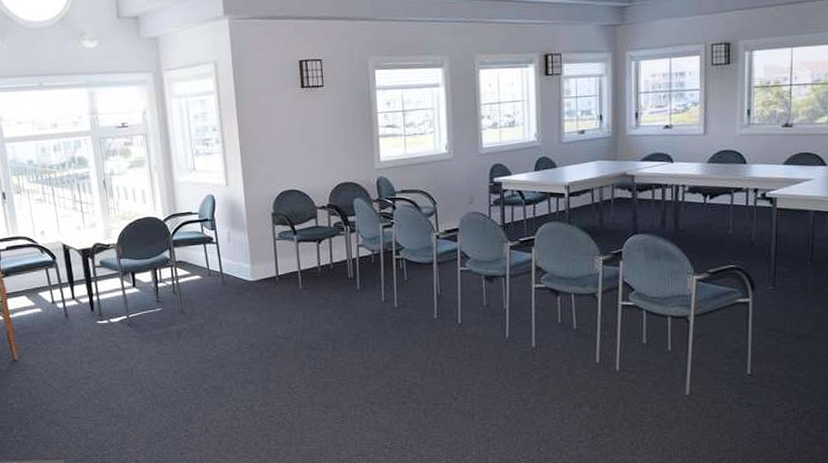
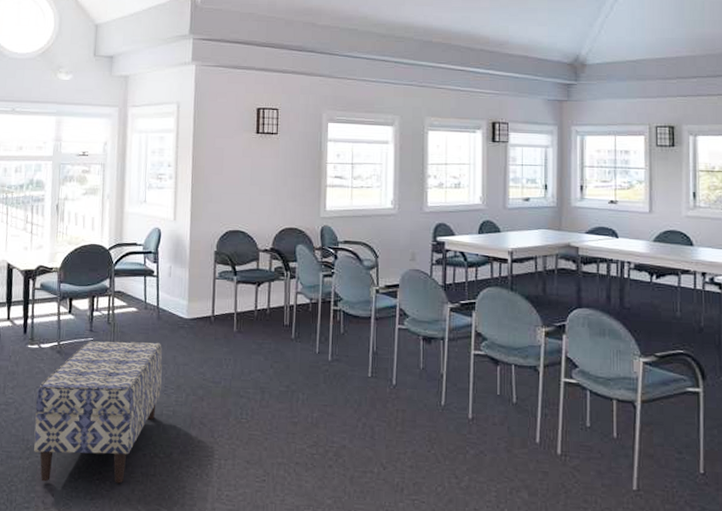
bench: none [114,306,235,444] -> present [33,340,162,484]

